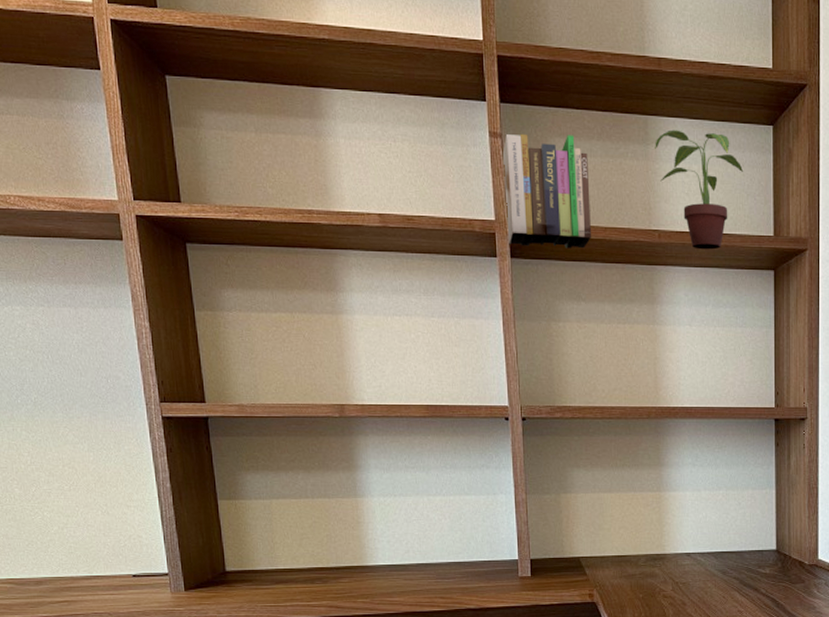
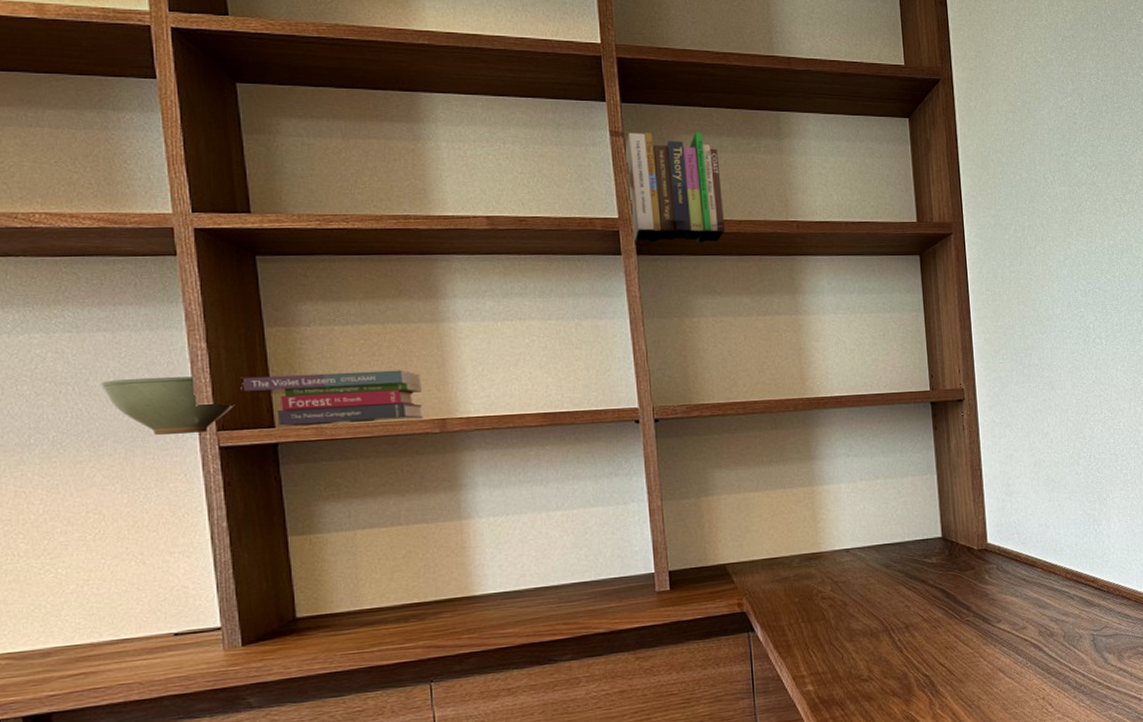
bowl: none [69,350,180,403] -> present [101,376,244,435]
books: none [178,355,325,404] -> present [242,370,423,427]
potted plant: present [655,130,744,250] -> none [788,124,882,238]

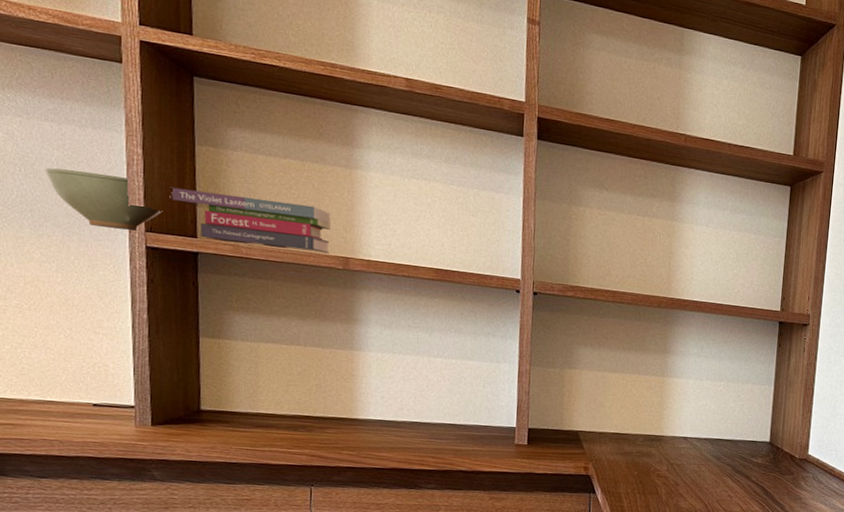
books: present [624,132,726,243] -> none [536,23,623,141]

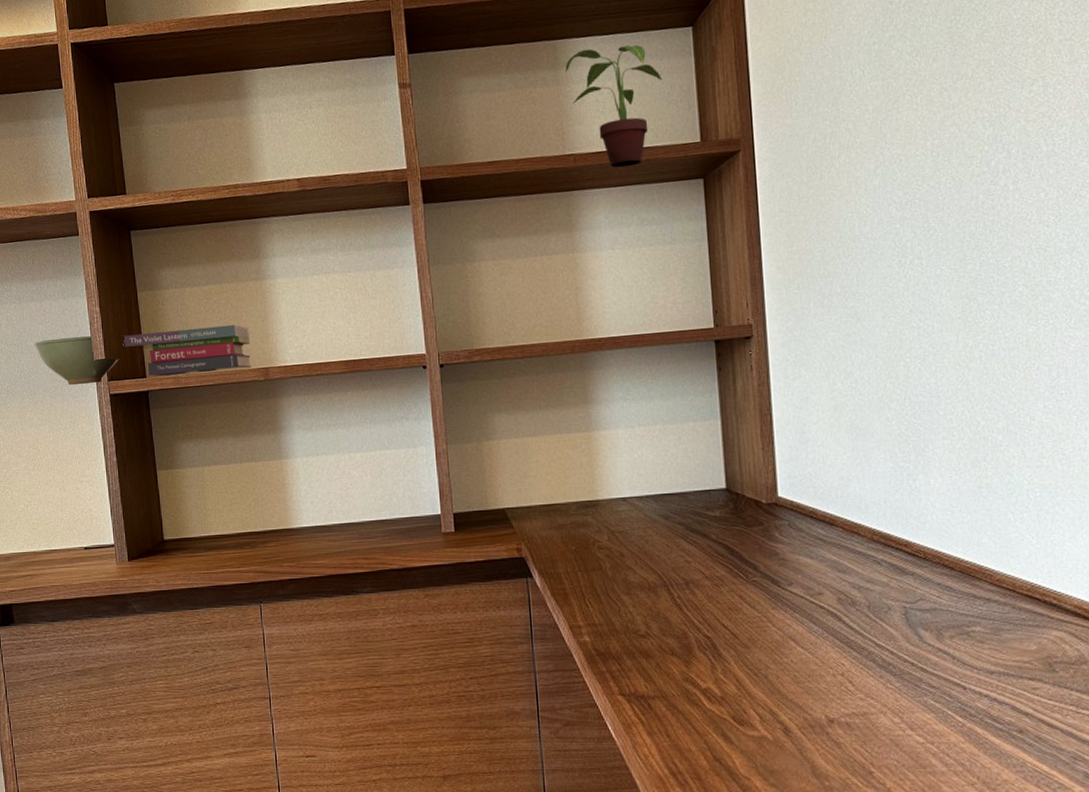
potted plant: none [689,44,771,160] -> present [565,44,663,168]

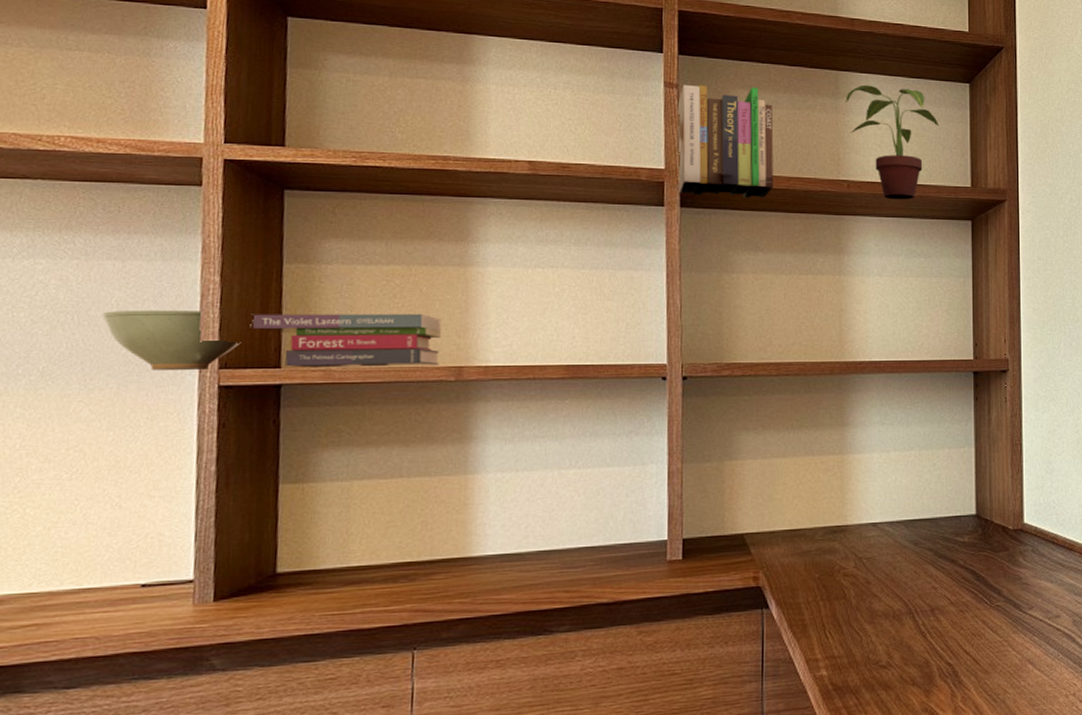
books: none [412,72,505,191] -> present [677,84,774,198]

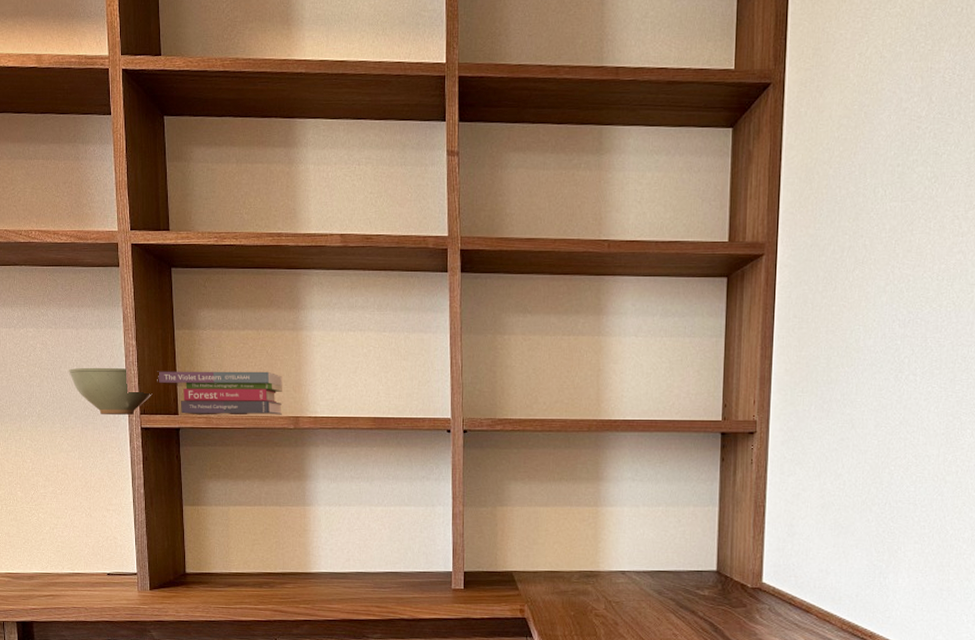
books: present [677,84,774,198] -> none [458,149,542,261]
potted plant: present [846,85,940,200] -> none [608,138,700,258]

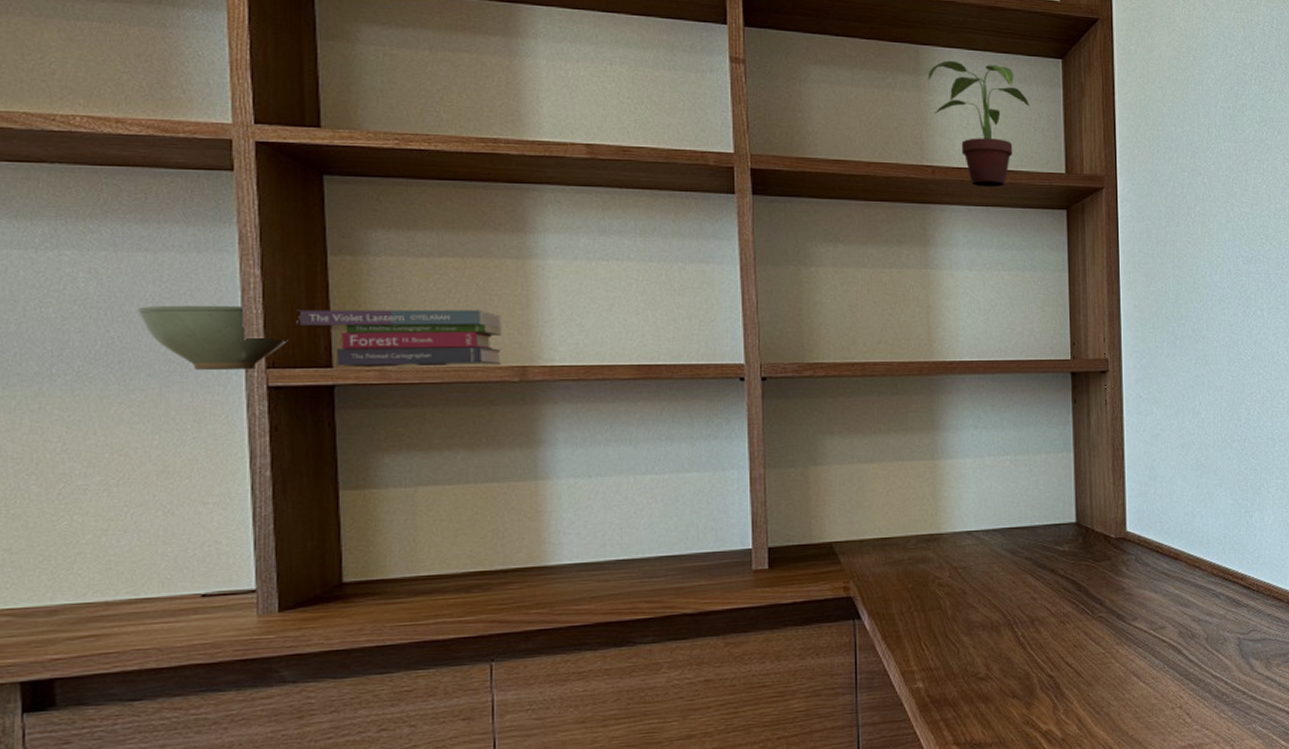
potted plant: none [608,138,700,258] -> present [928,60,1031,188]

